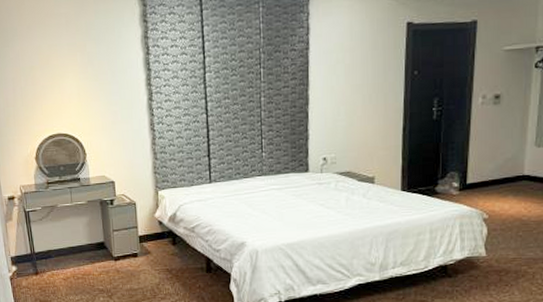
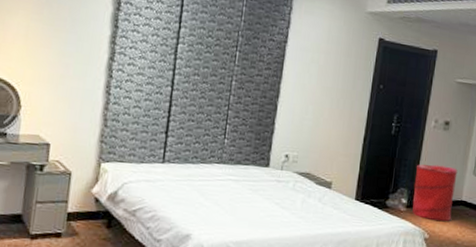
laundry hamper: none [465,141,516,200] -> present [412,164,458,222]

